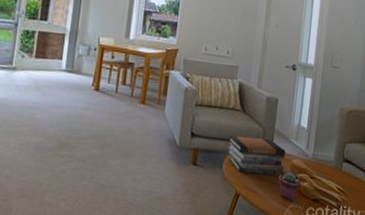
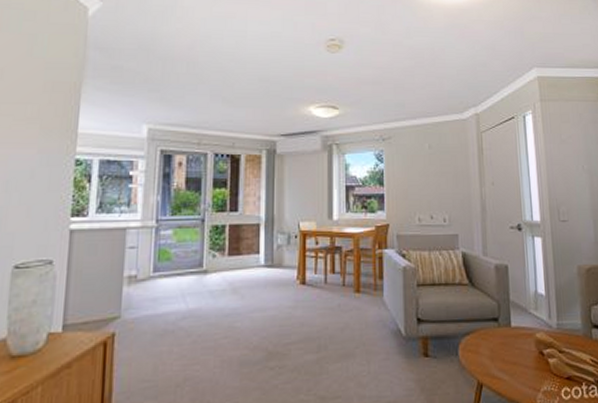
book stack: present [228,135,286,177] -> none [460,312,528,357]
potted succulent: present [279,172,300,201] -> none [524,349,549,383]

